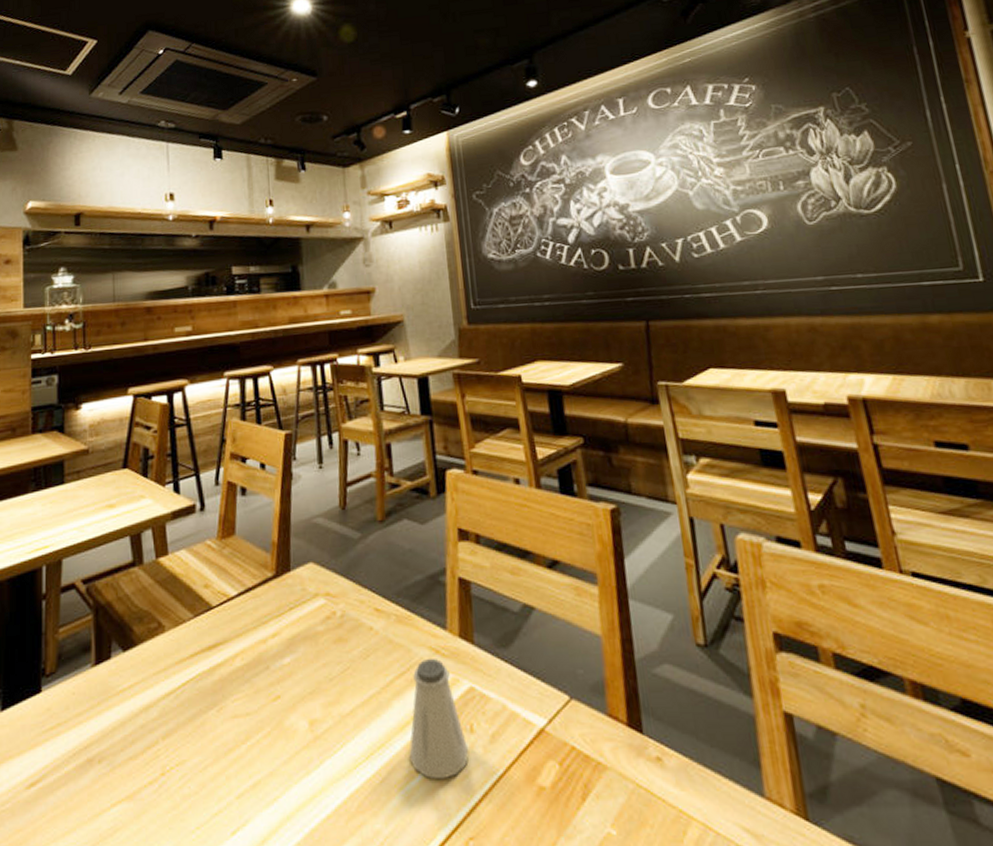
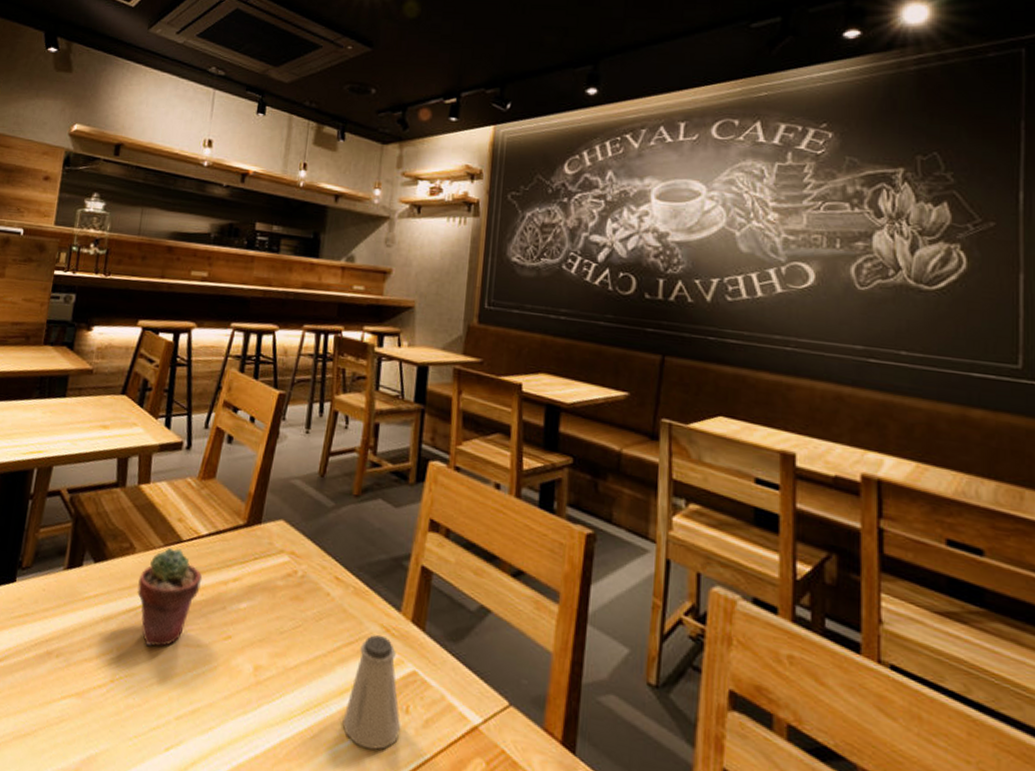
potted succulent: none [173,616,240,726] -> present [137,548,203,647]

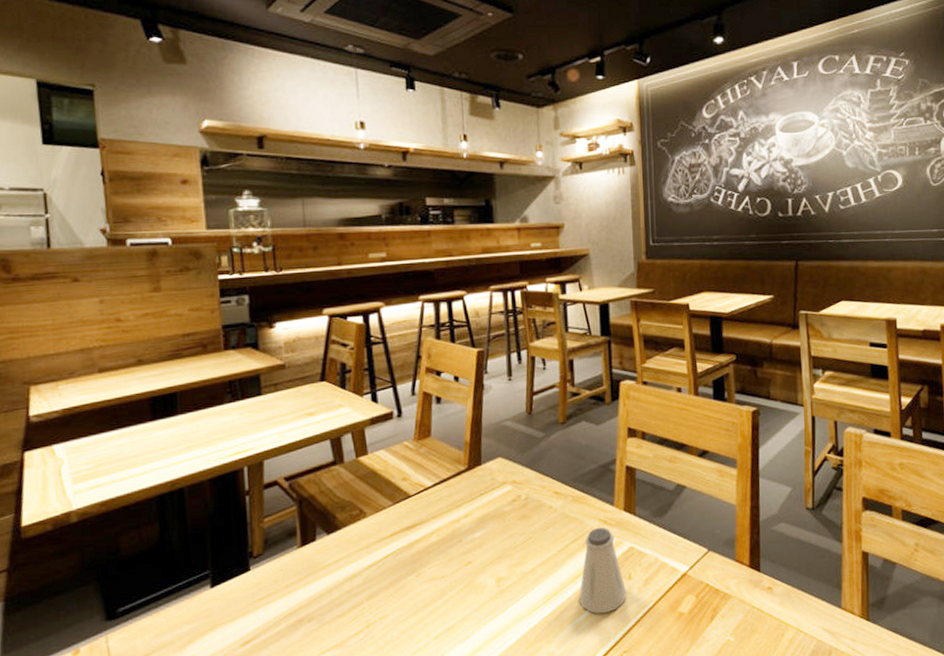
potted succulent: present [137,548,203,647] -> none [375,503,436,589]

